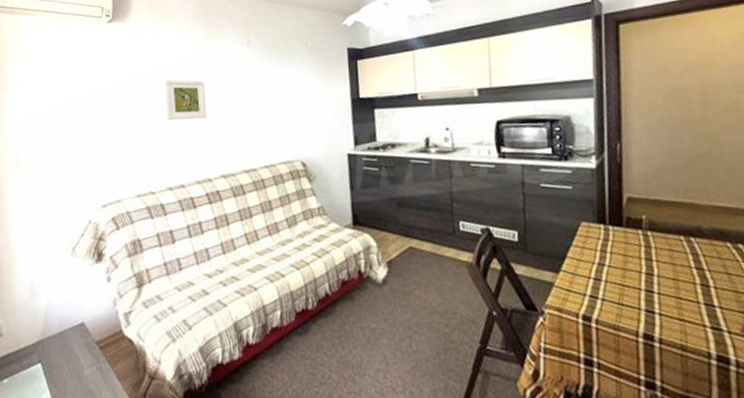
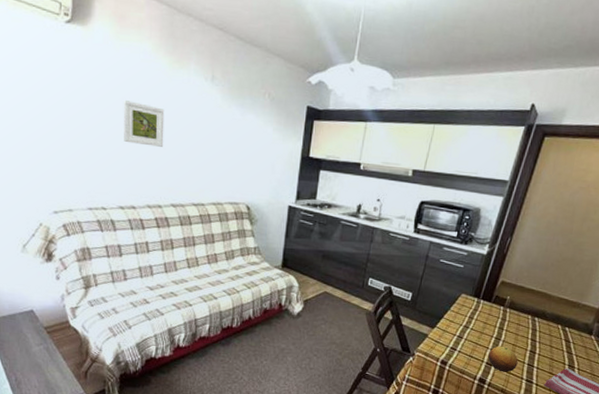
fruit: none [644,283,691,321] -> present [488,346,518,373]

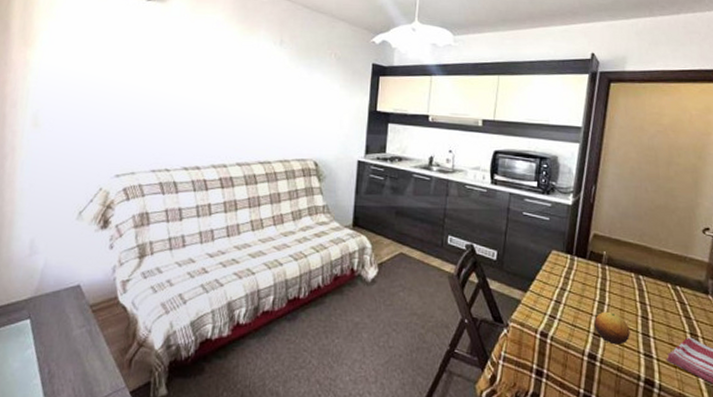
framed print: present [123,100,165,147] -> none [193,65,234,107]

